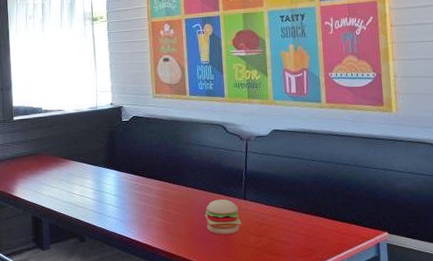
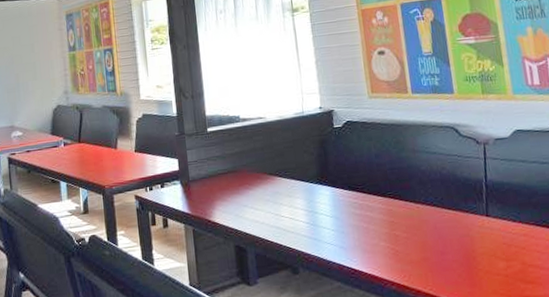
burger: present [204,199,242,235] -> none [439,216,486,261]

